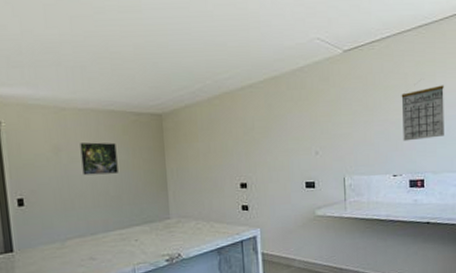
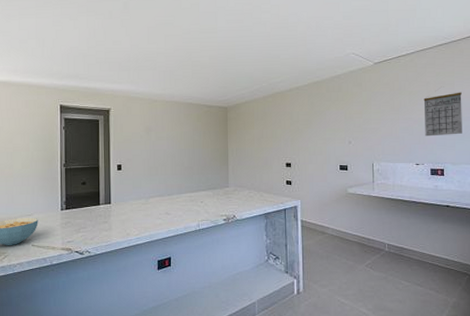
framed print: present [80,142,118,176] -> none [165,126,192,150]

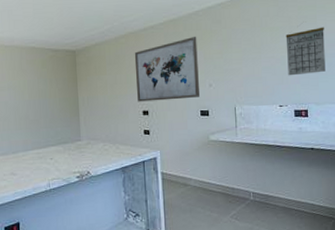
wall art: none [280,97,339,155] -> present [134,36,199,102]

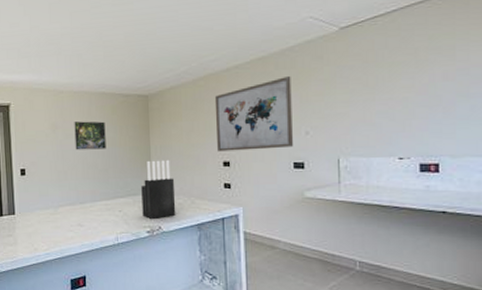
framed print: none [5,74,37,102] -> present [74,121,106,150]
knife block: none [71,110,103,165] -> present [141,159,176,219]
calendar: present [285,27,325,76] -> none [410,59,466,122]

